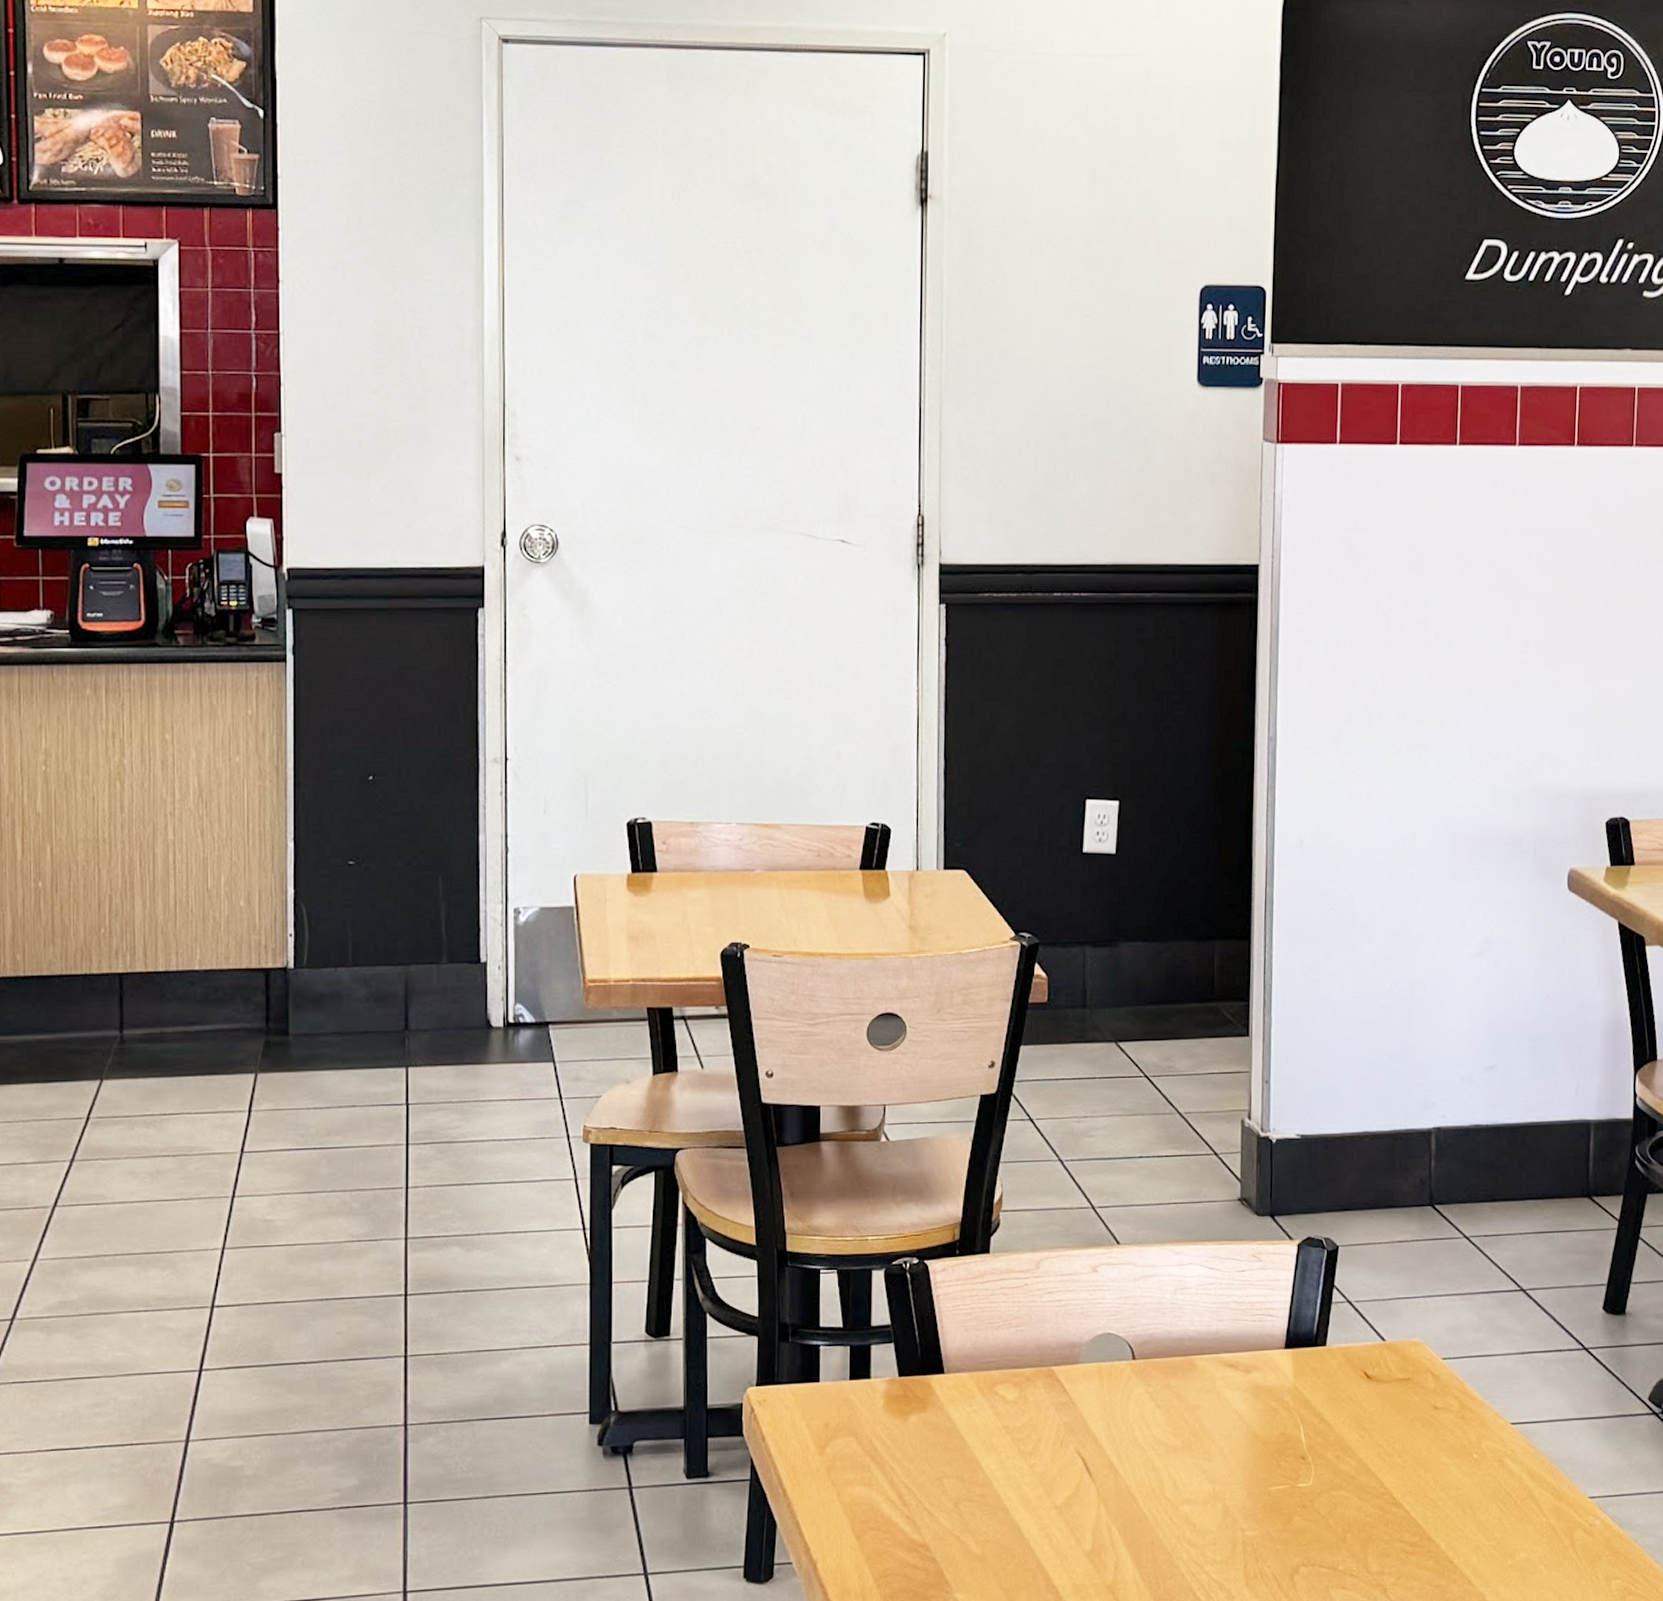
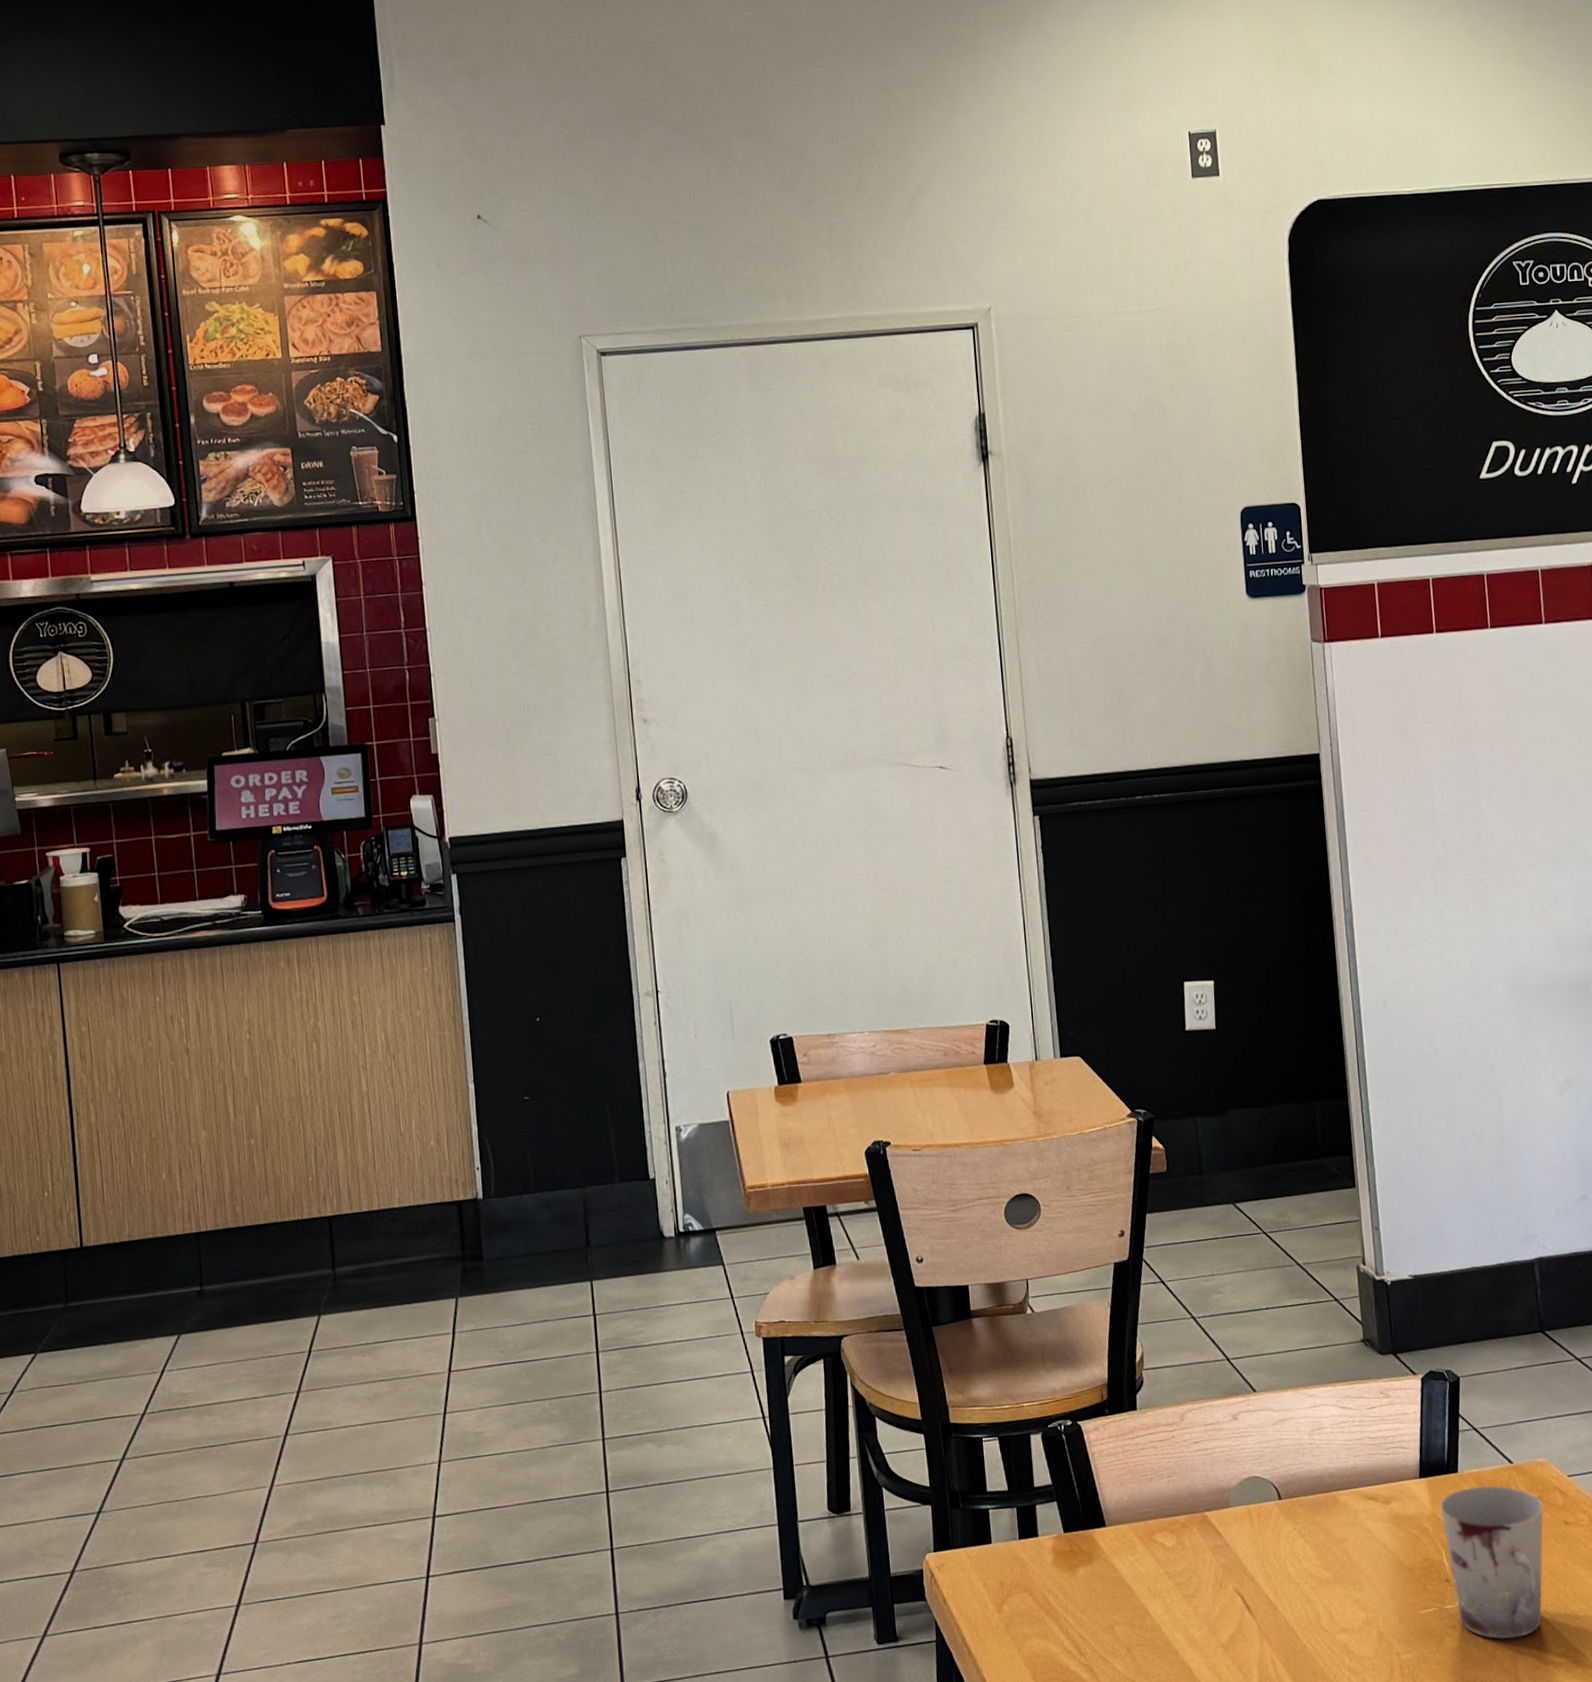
cup: none [1303,1362,1413,1524] -> present [1440,1485,1544,1640]

